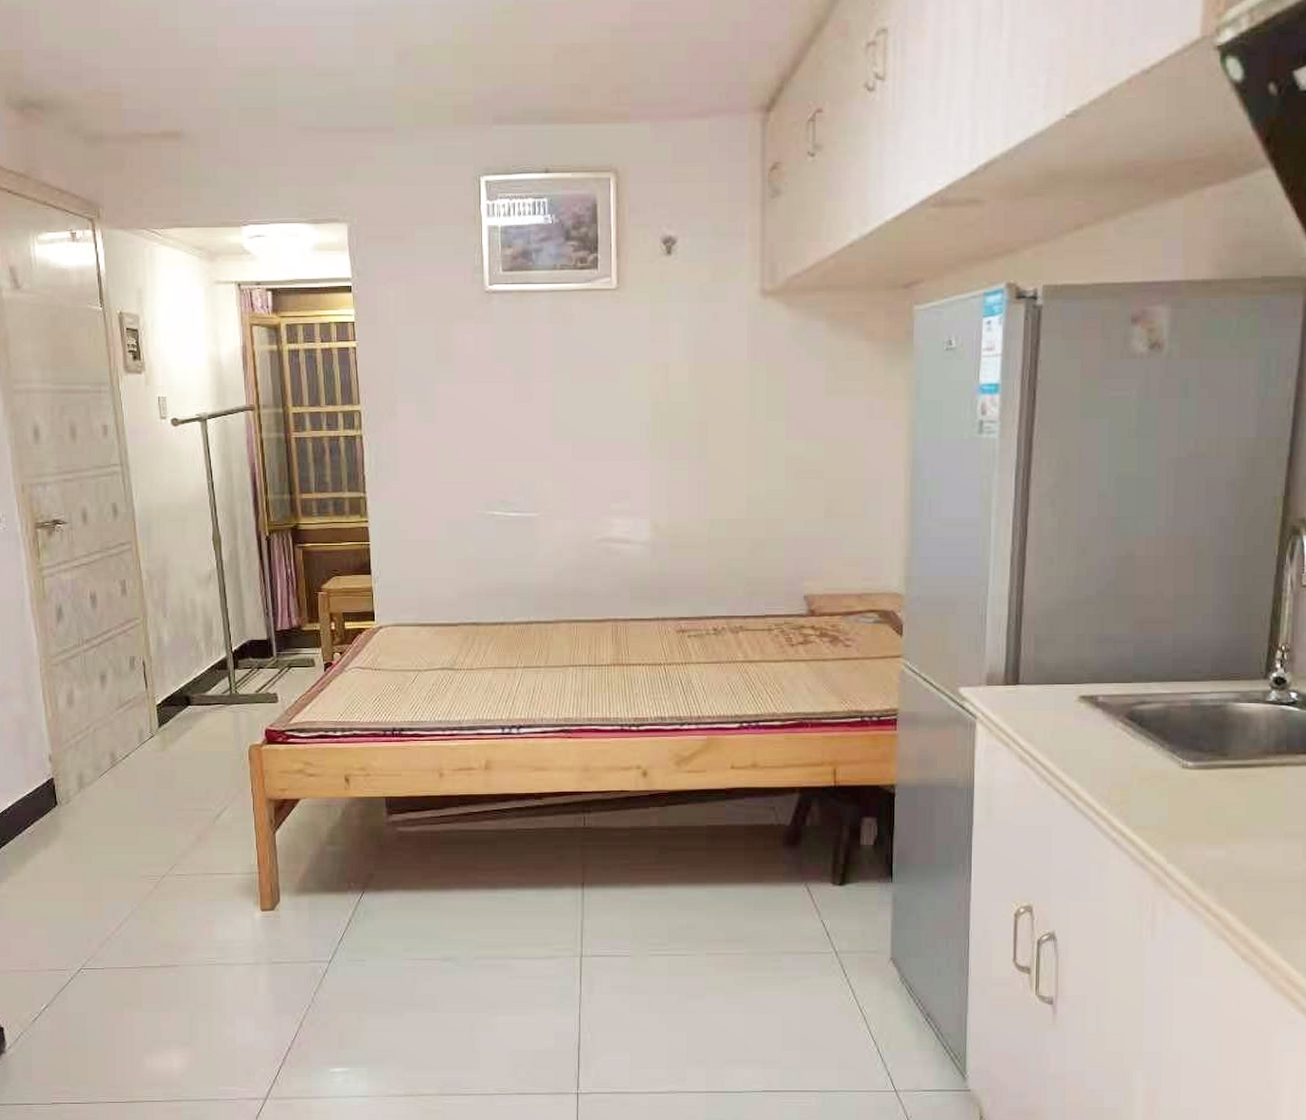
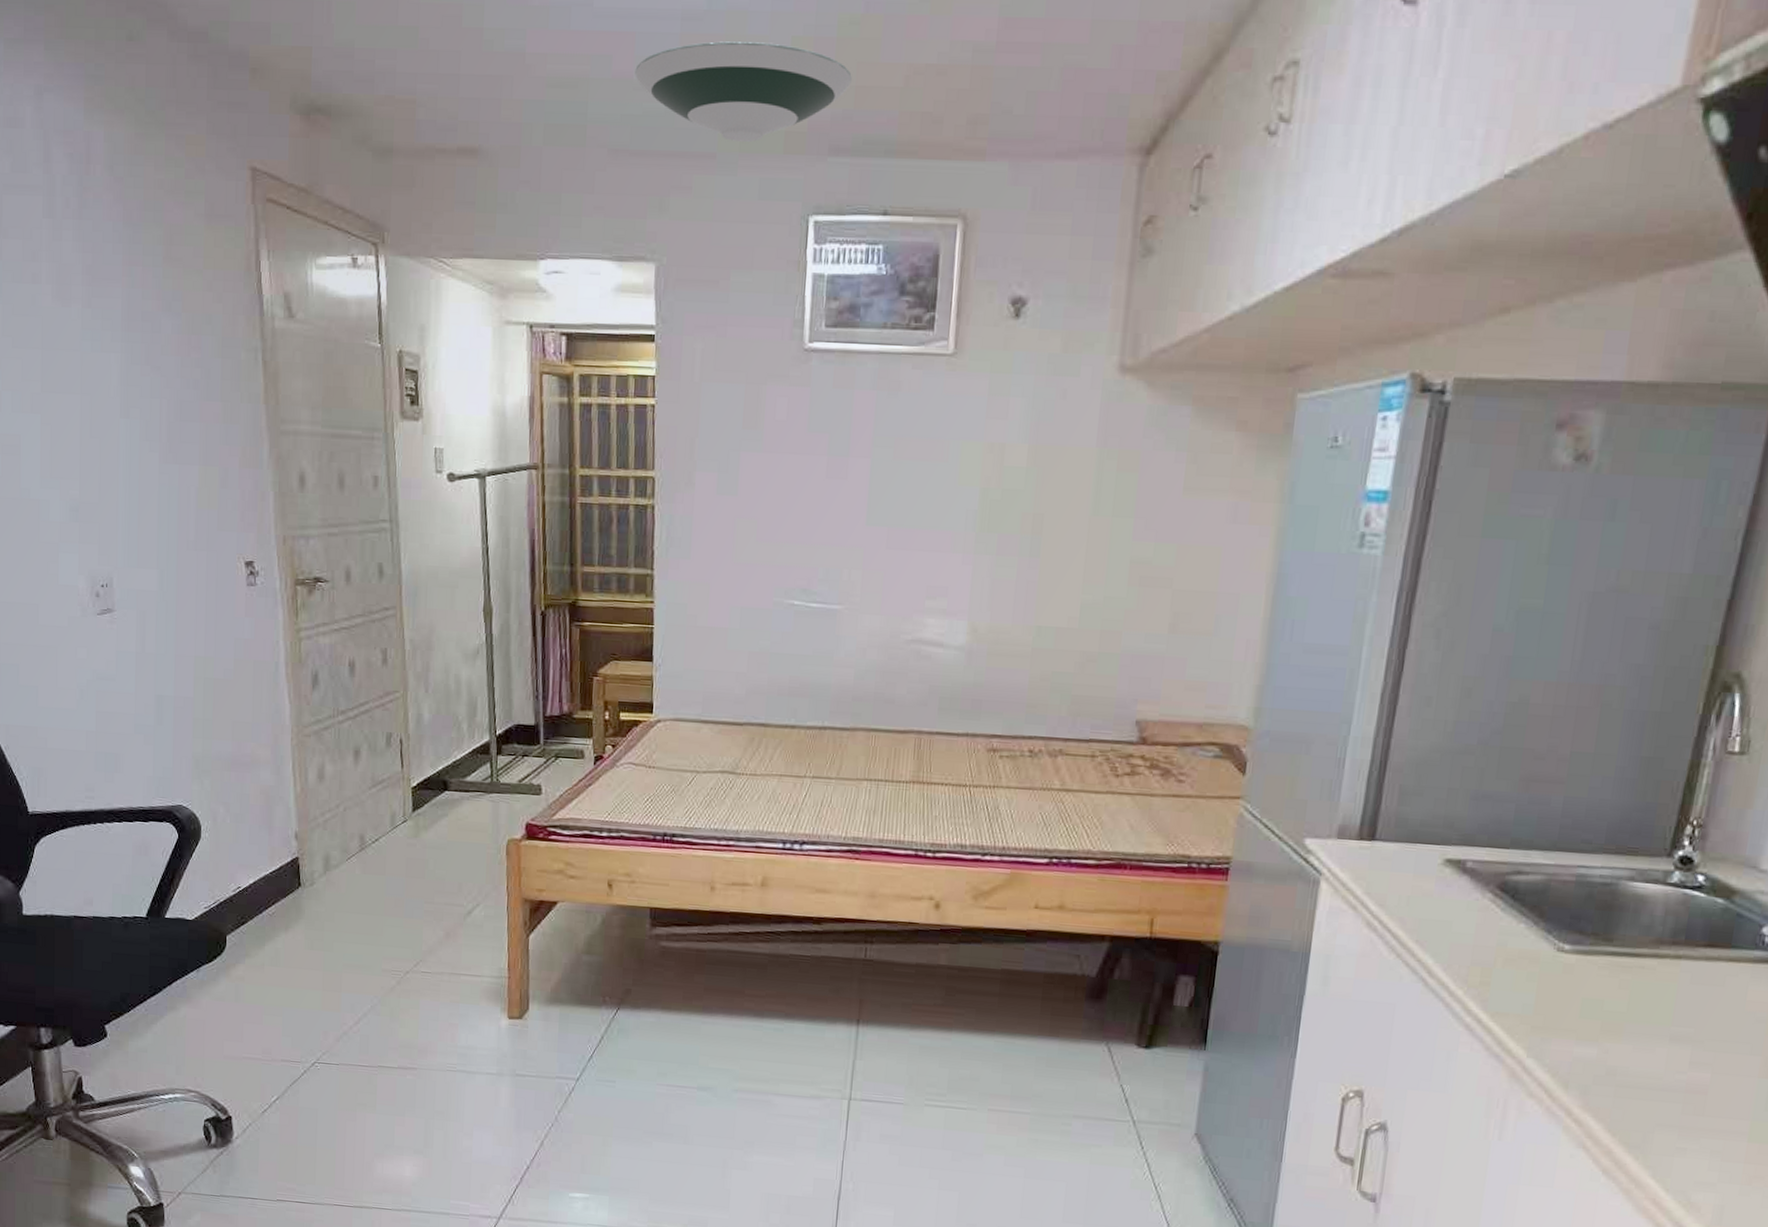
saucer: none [317,31,508,116] -> present [635,41,852,142]

